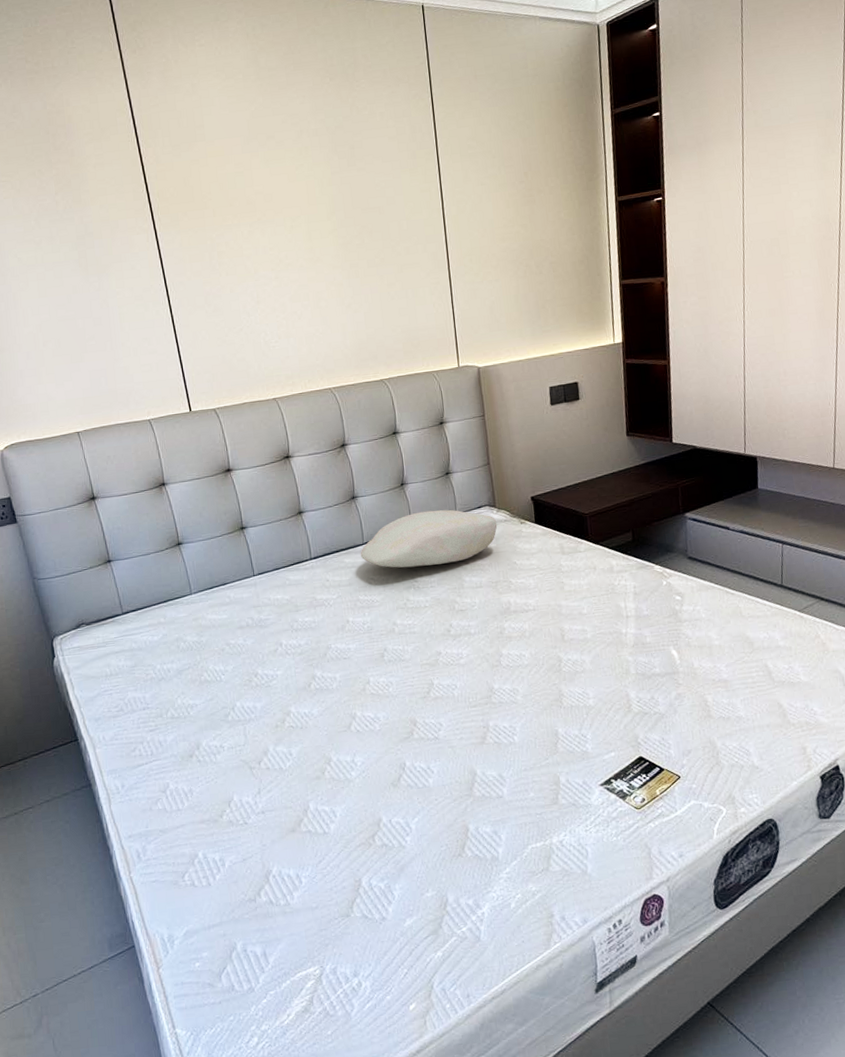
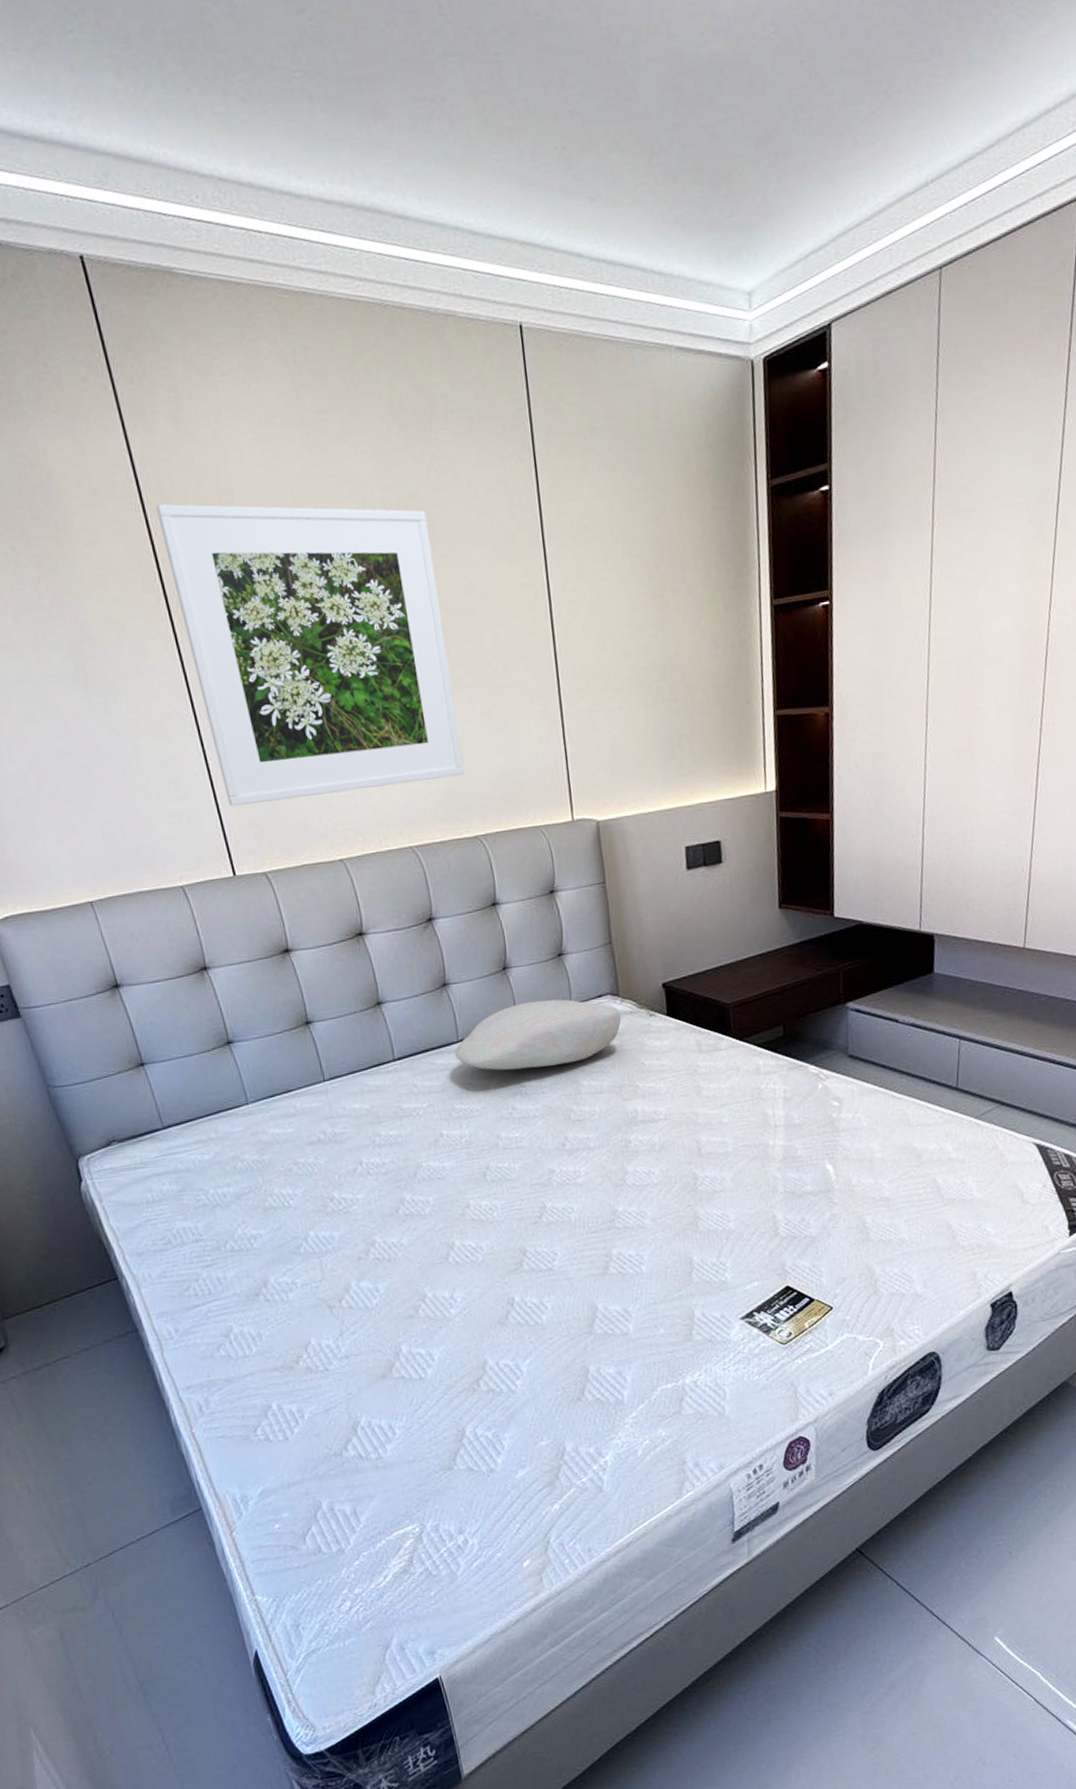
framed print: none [147,136,373,359] -> present [156,504,465,807]

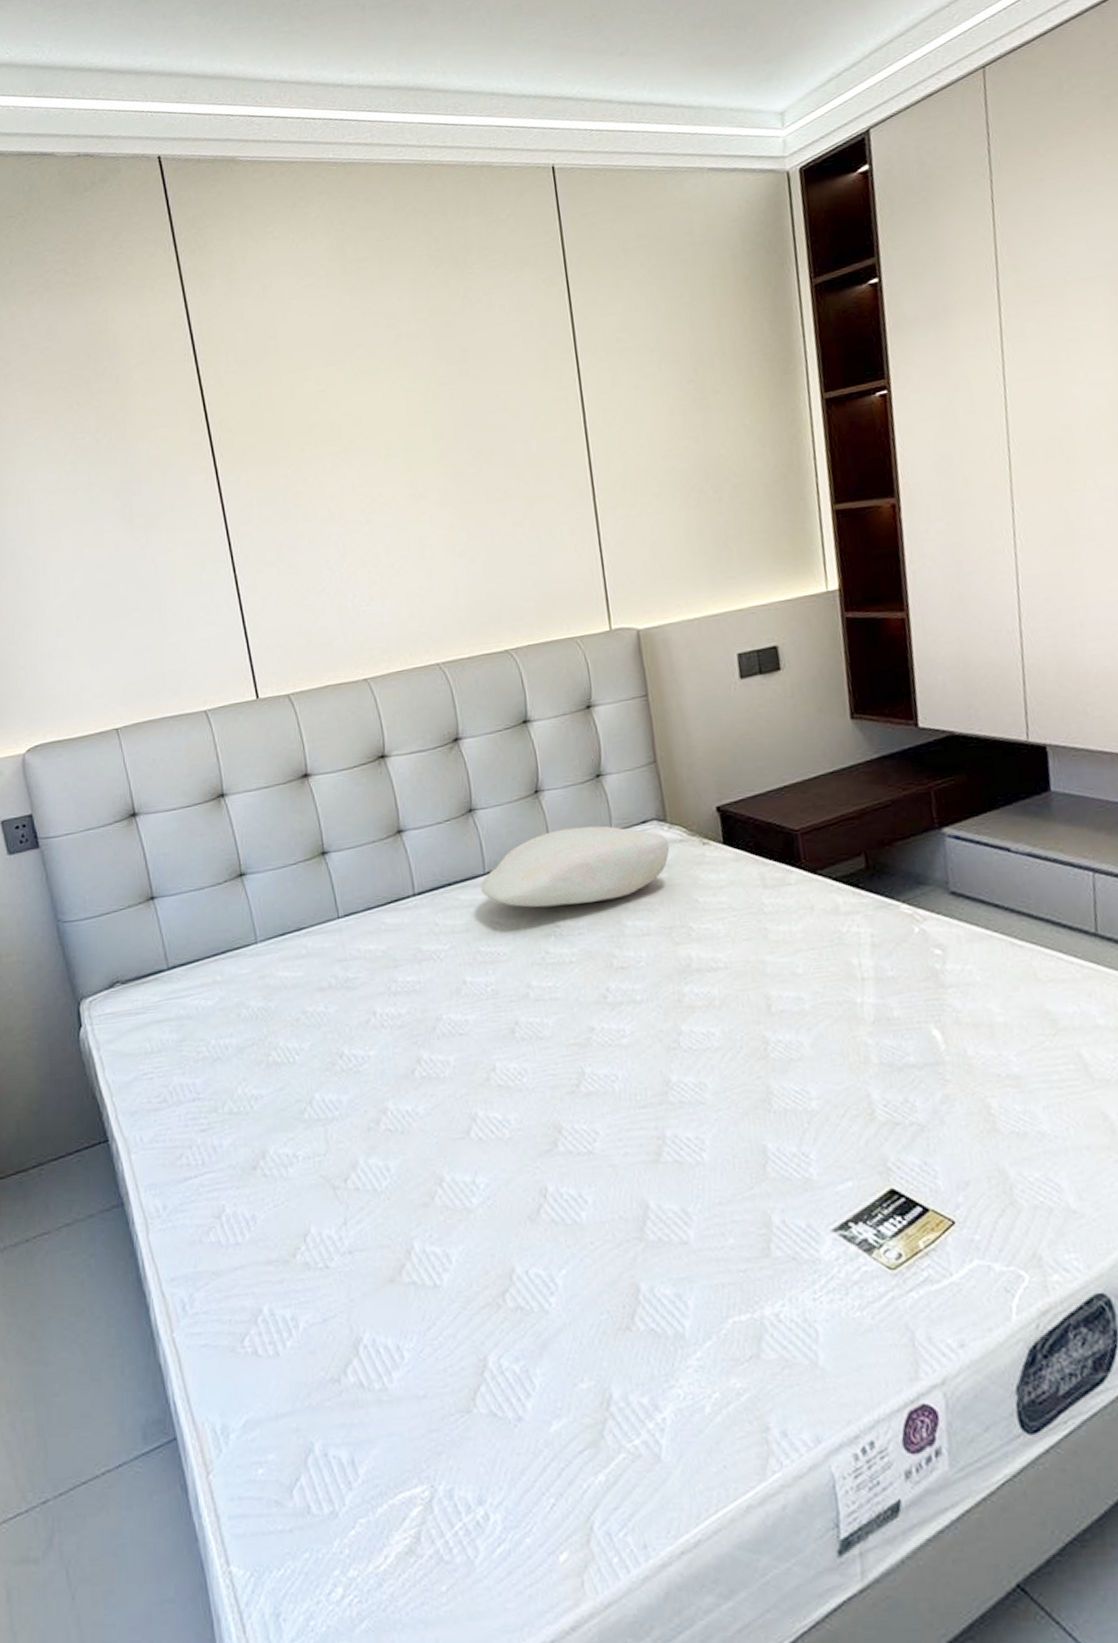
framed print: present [156,504,465,807] -> none [207,338,495,630]

